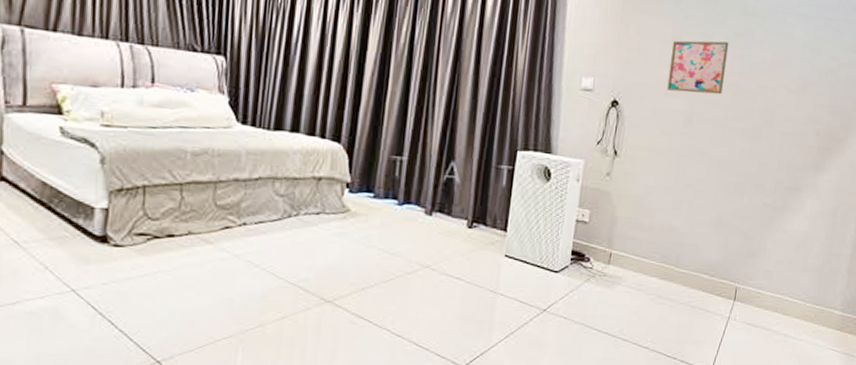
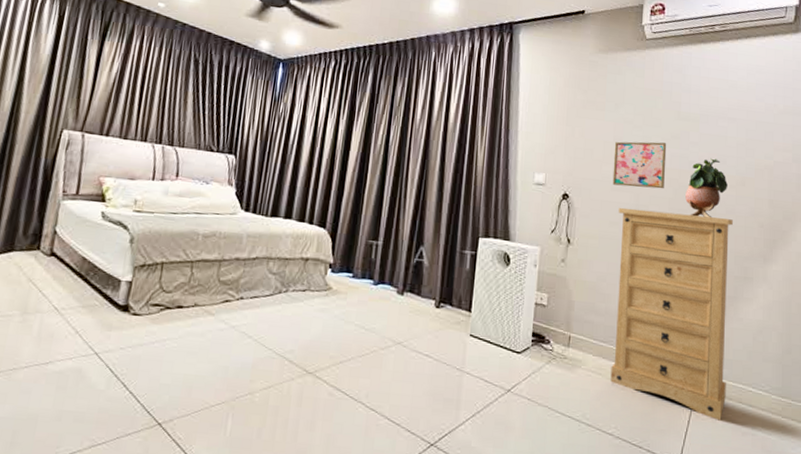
dresser: none [650,115,790,330] -> present [610,207,733,421]
potted plant: none [743,60,789,126] -> present [685,158,727,218]

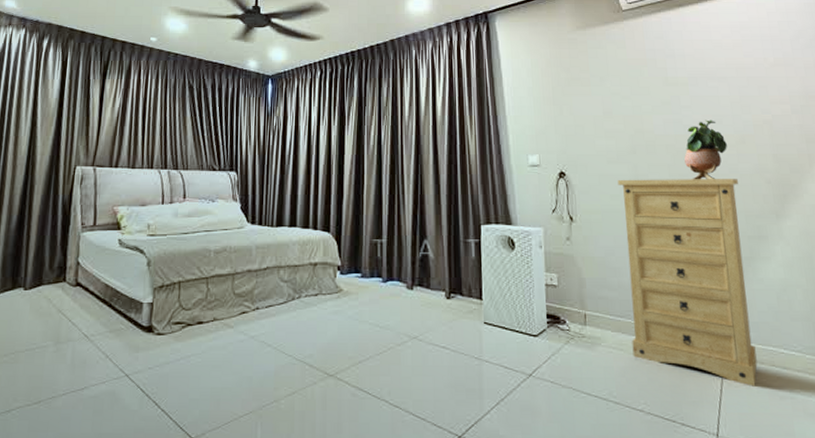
wall art: present [612,141,667,189] -> none [604,110,662,158]

